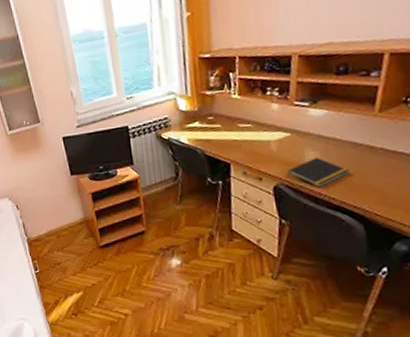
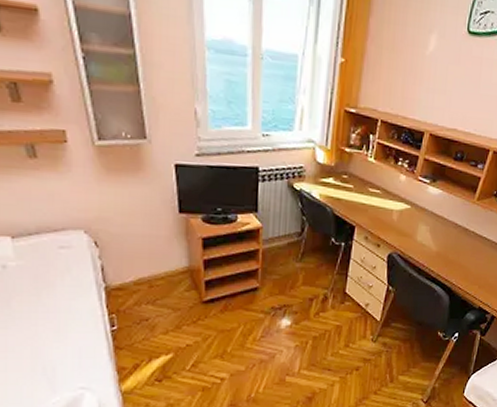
notepad: present [287,157,350,188] -> none [401,232,448,260]

